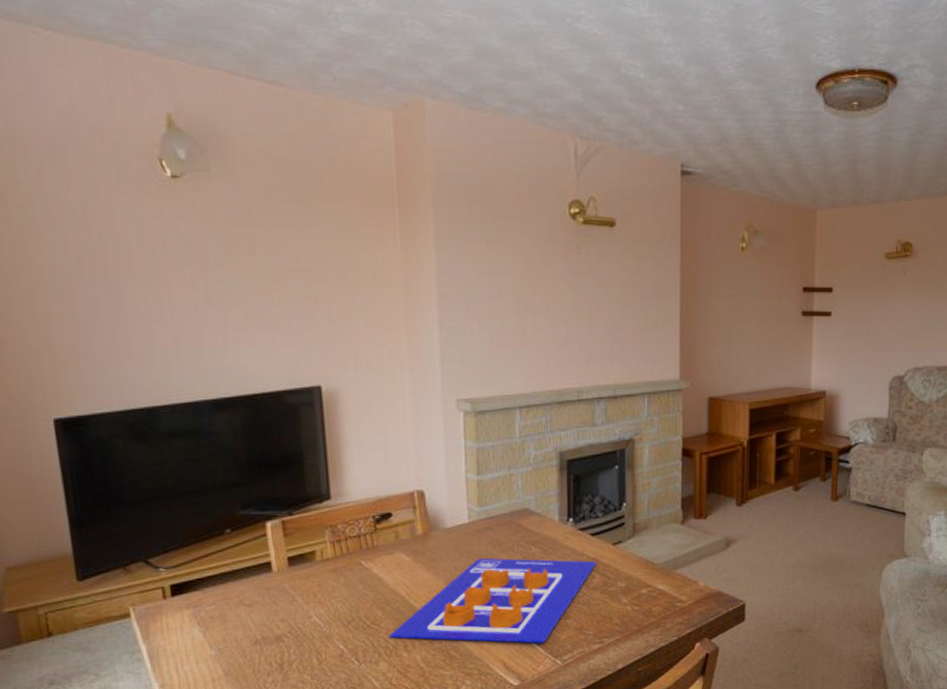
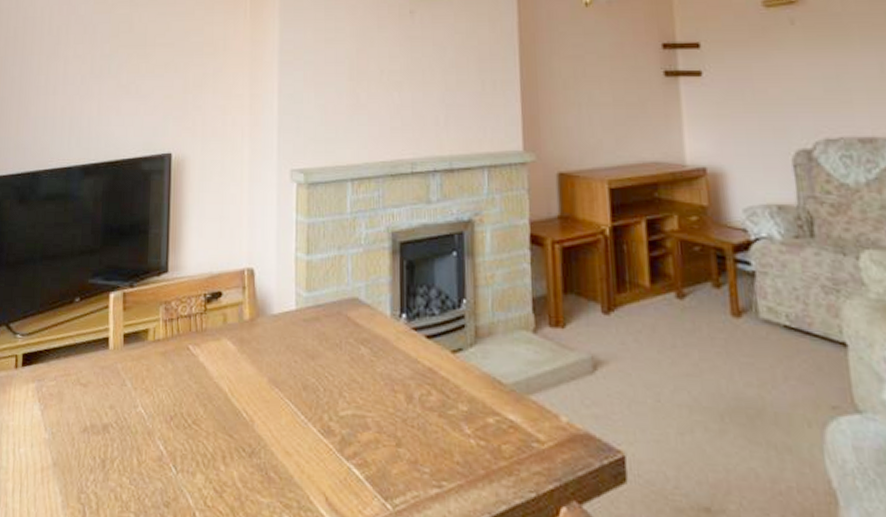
poster: present [389,558,596,643] -> none [208,354,433,476]

